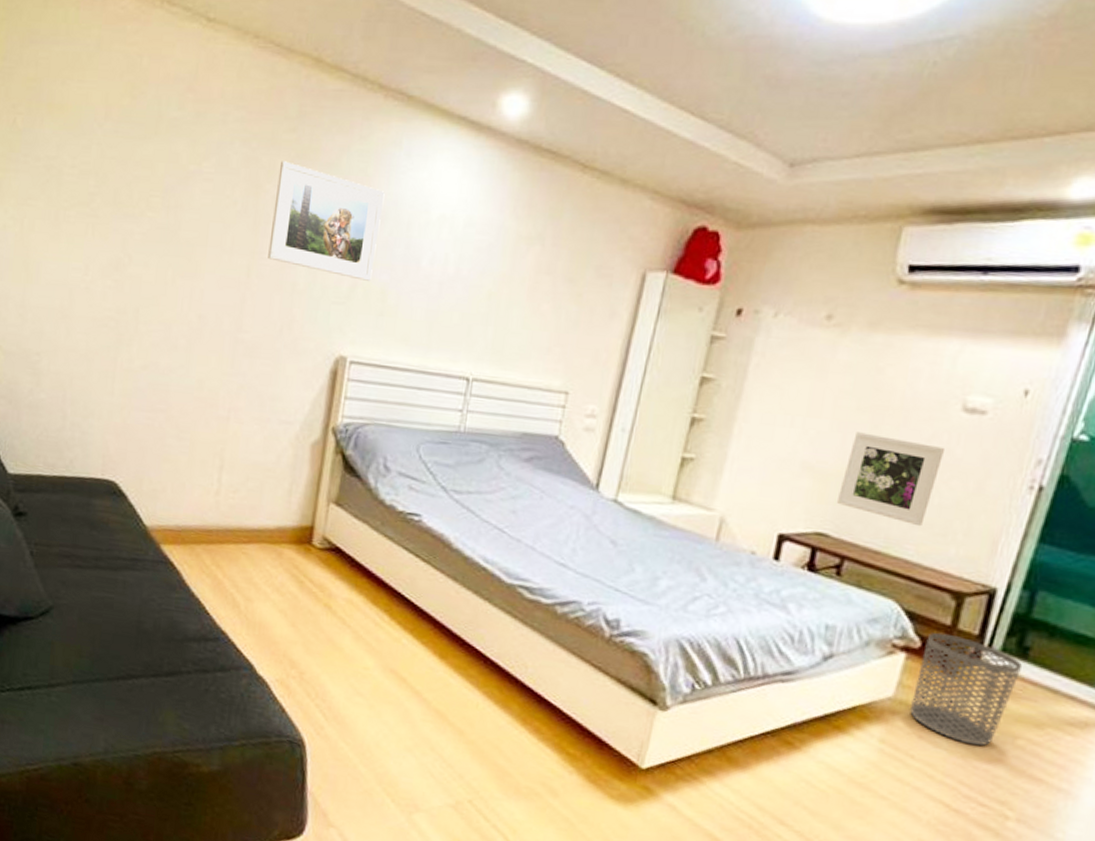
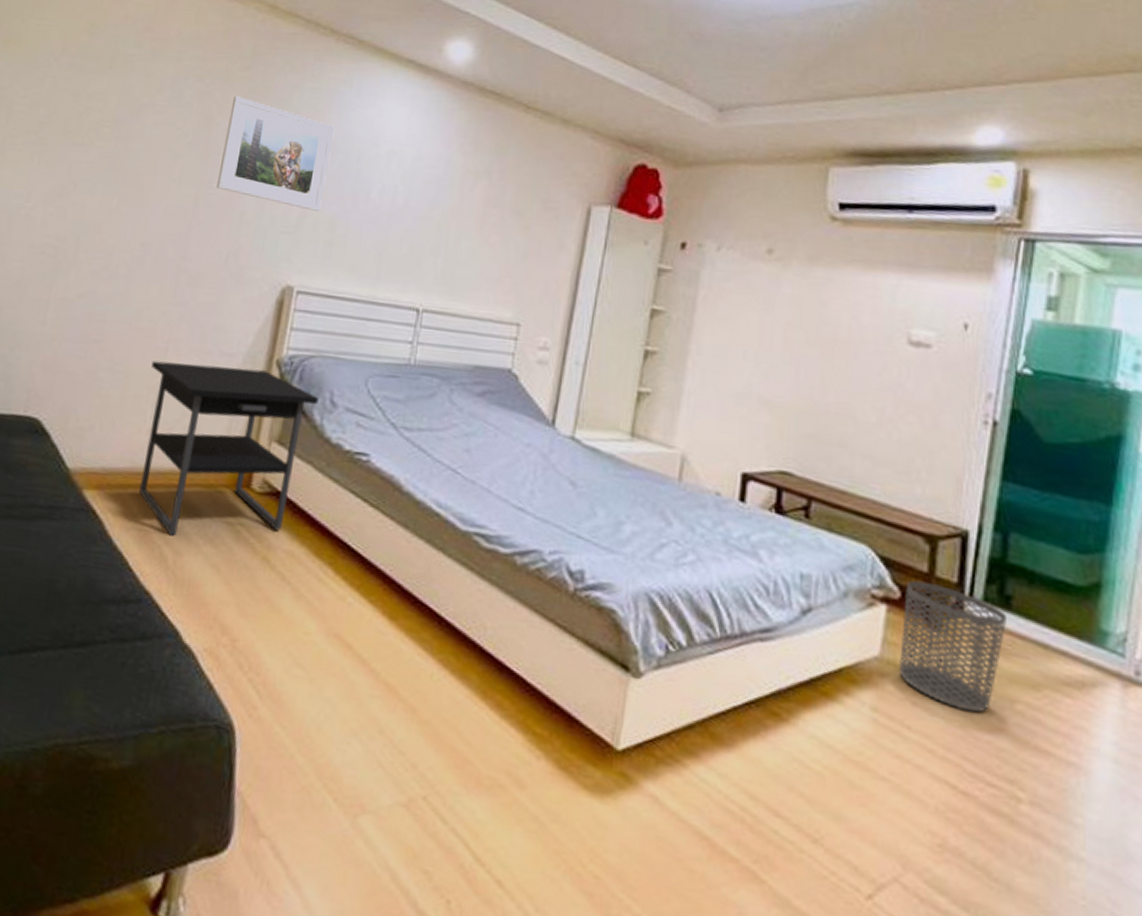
nightstand: none [211,428,373,586] -> present [139,360,319,536]
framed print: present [837,432,944,527] -> none [798,365,896,464]

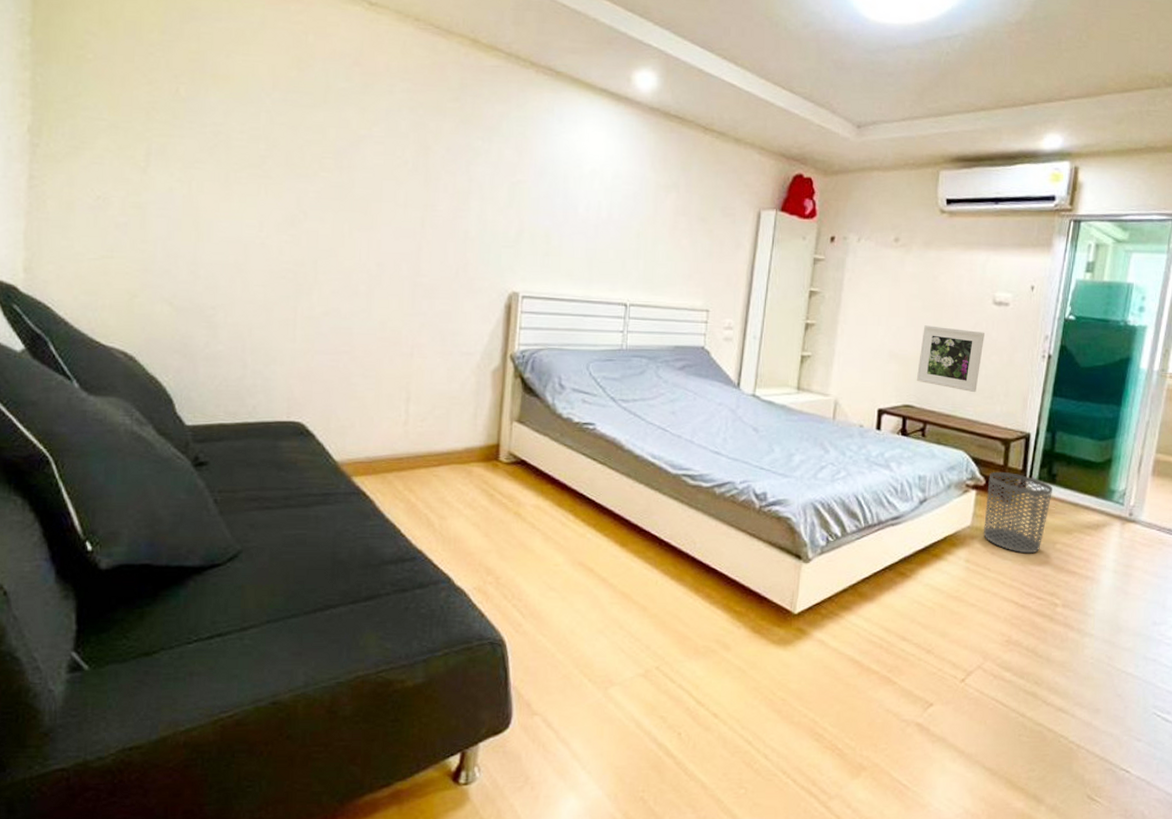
nightstand: present [139,360,319,536] -> none [400,364,549,505]
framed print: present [216,96,335,211] -> none [440,126,542,227]
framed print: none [798,365,896,464] -> present [917,325,984,393]

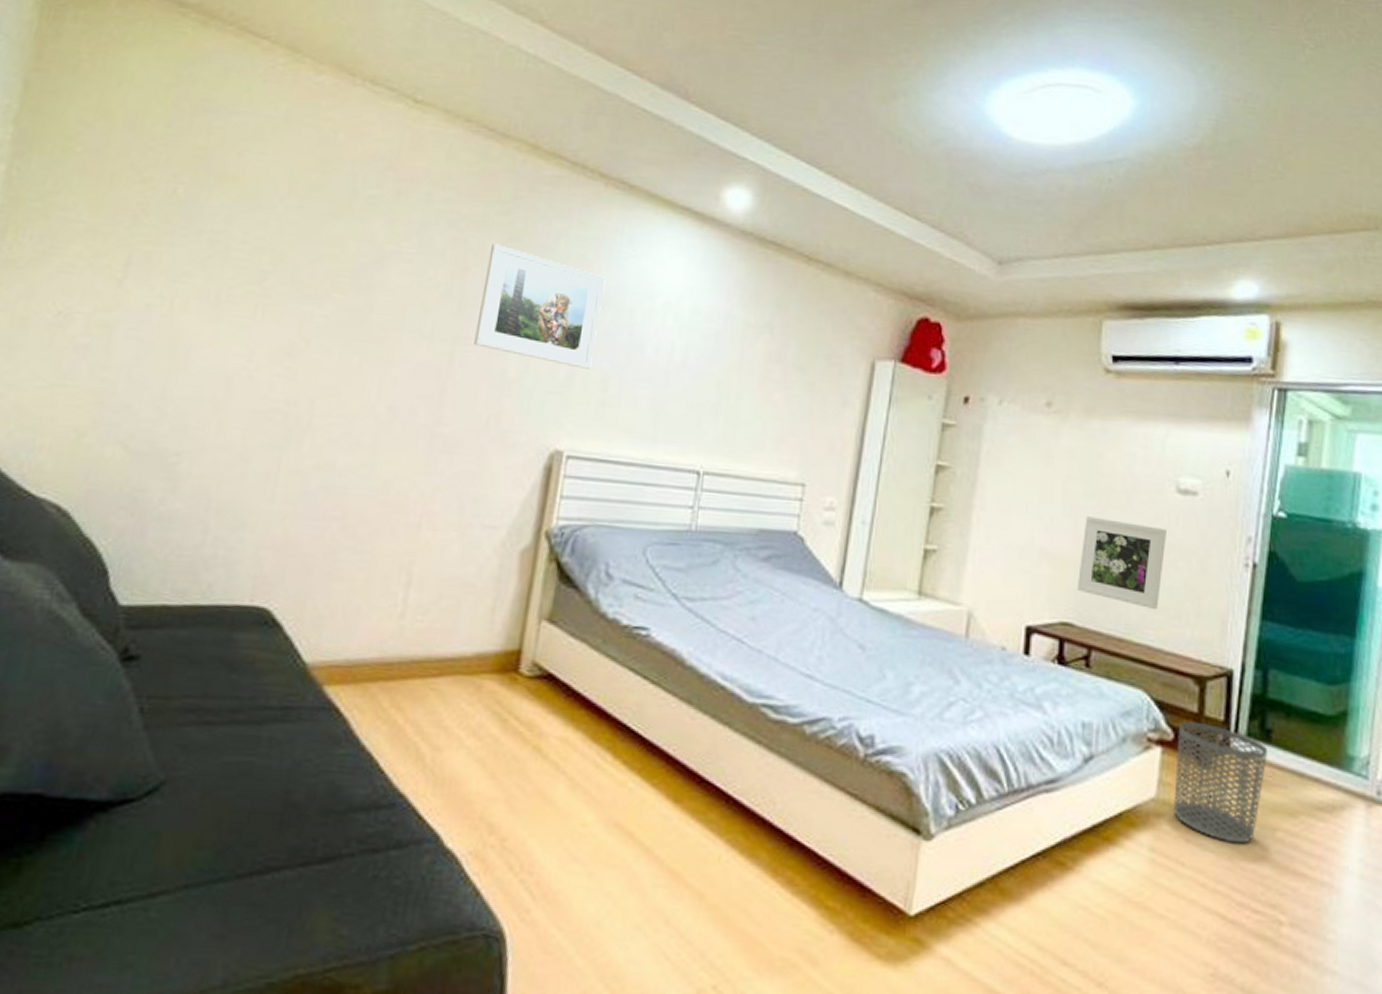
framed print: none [440,126,542,227] -> present [474,244,606,369]

